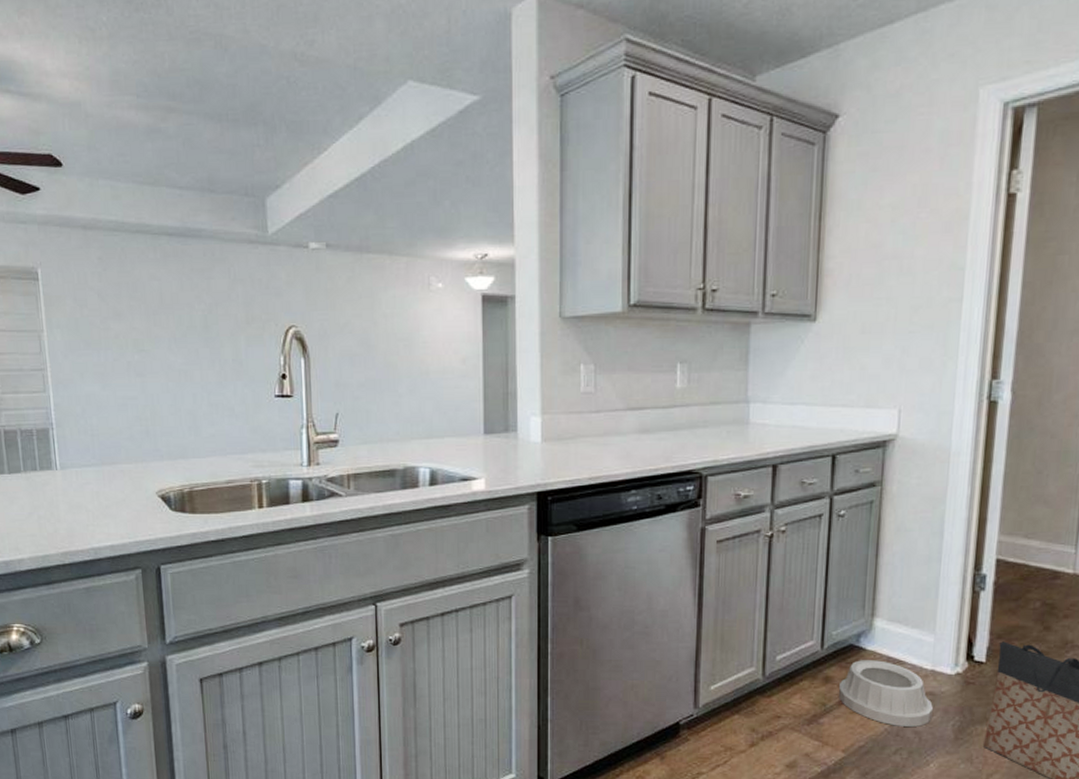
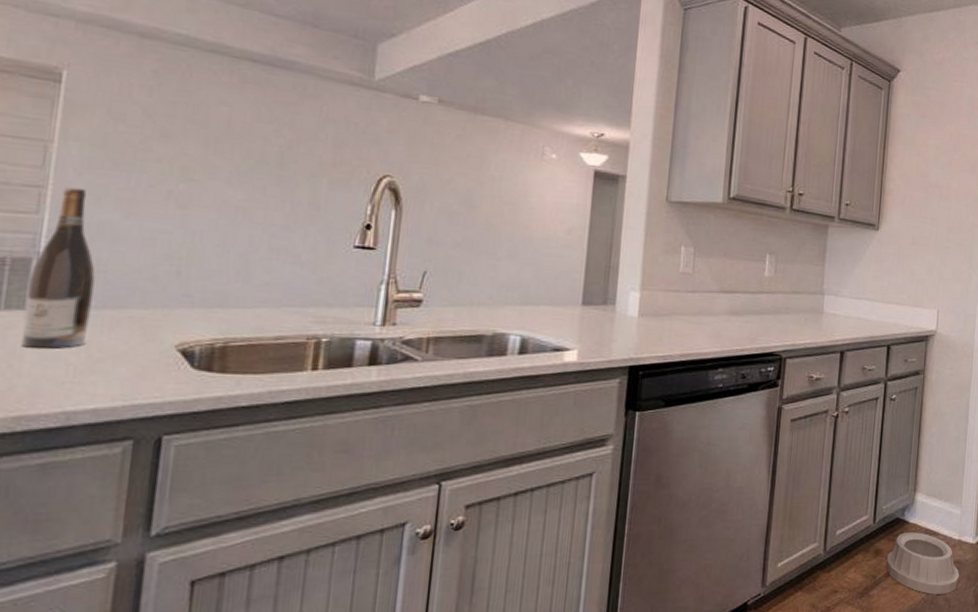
wine bottle: none [50,368,96,499] -> present [22,187,96,349]

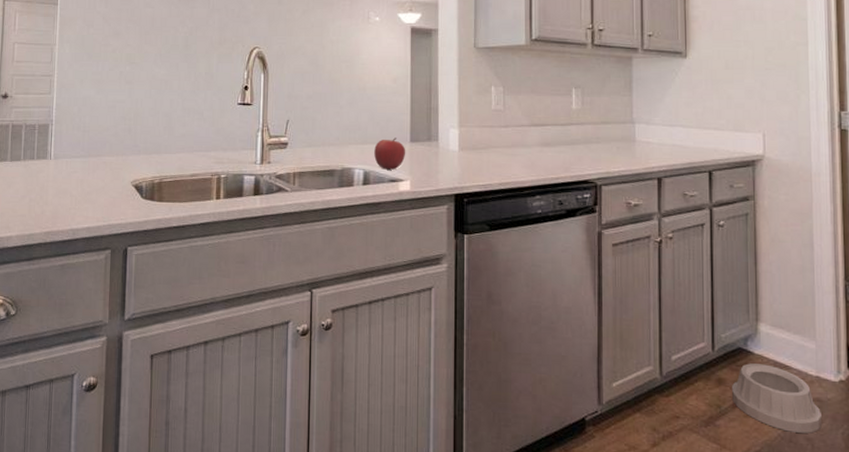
wine bottle: present [22,187,96,349] -> none [46,75,83,185]
fruit: none [536,299,576,337] -> present [374,138,406,170]

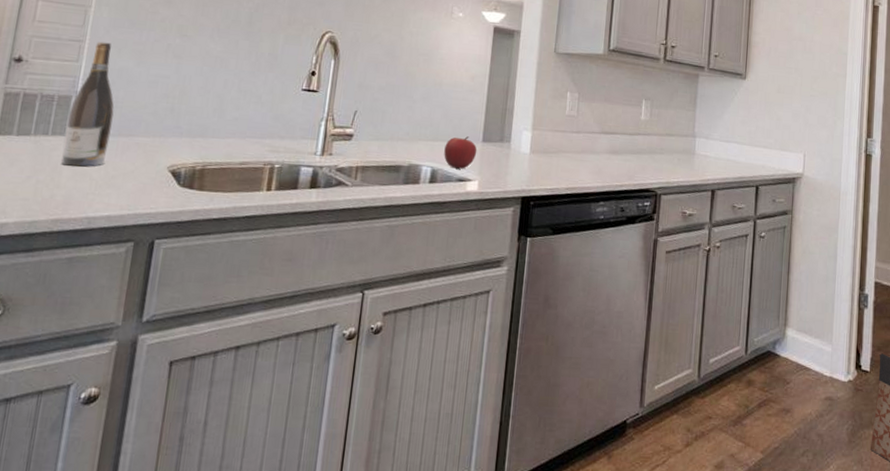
wine bottle: none [46,75,83,185] -> present [61,41,115,167]
pet bowl: present [731,363,822,434] -> none [758,365,832,430]

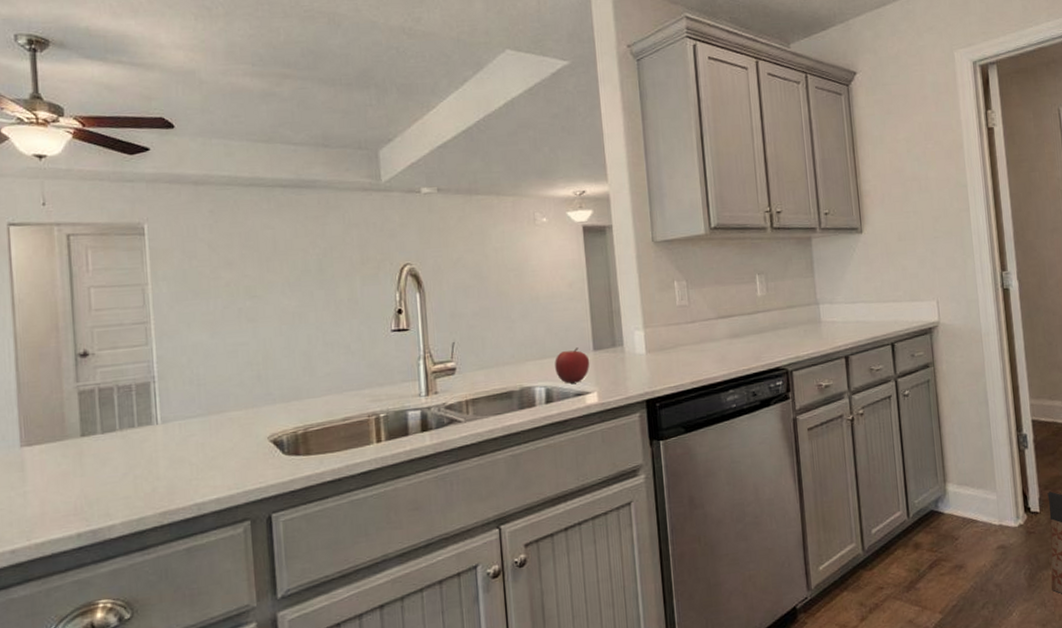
wine bottle: present [61,41,115,167] -> none [150,318,201,455]

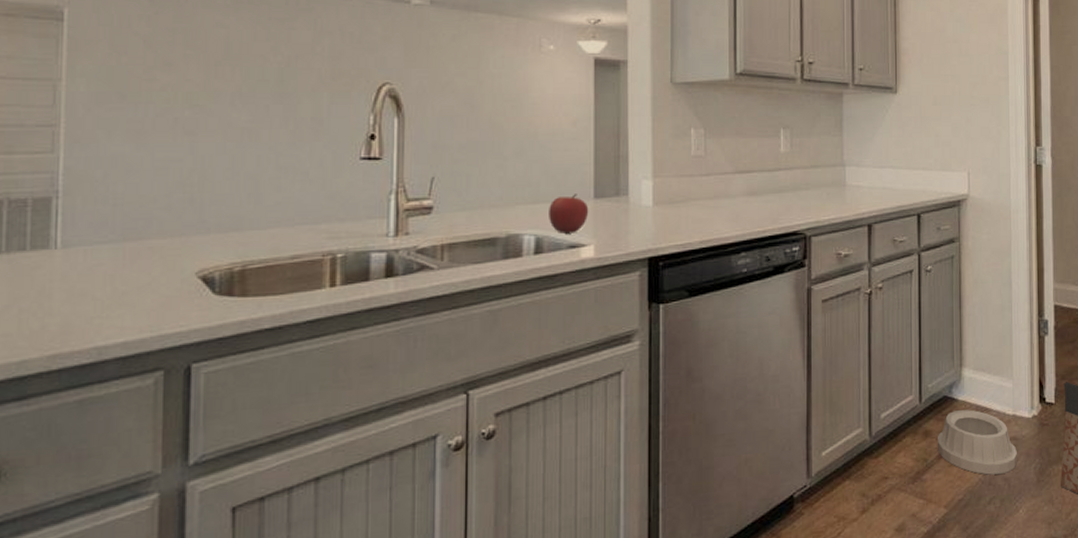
pet bowl: none [927,522,1007,582] -> present [937,409,1017,475]

